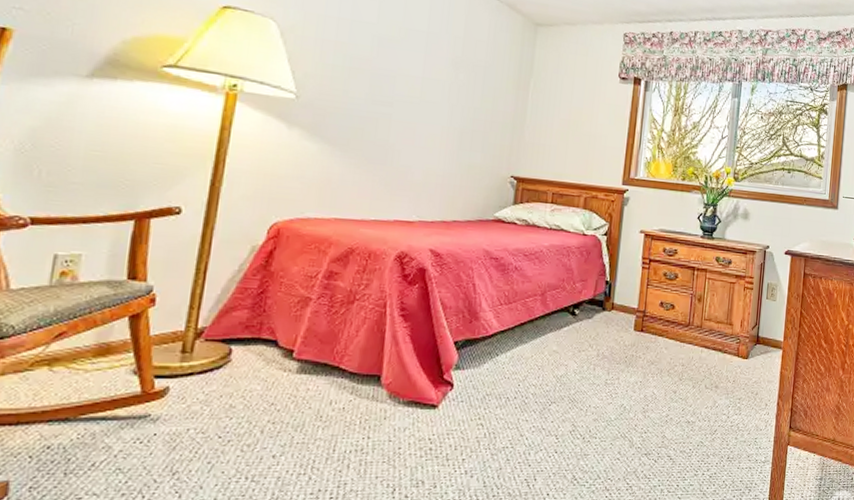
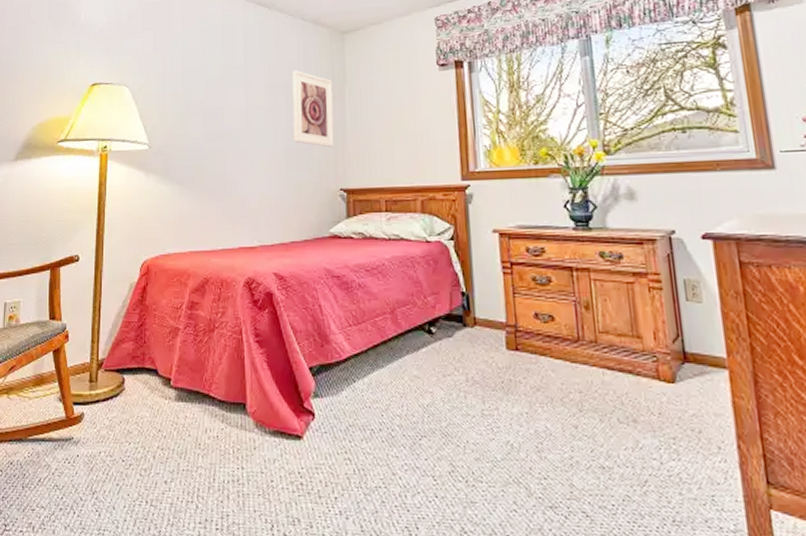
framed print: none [469,50,519,135] -> present [292,70,334,148]

